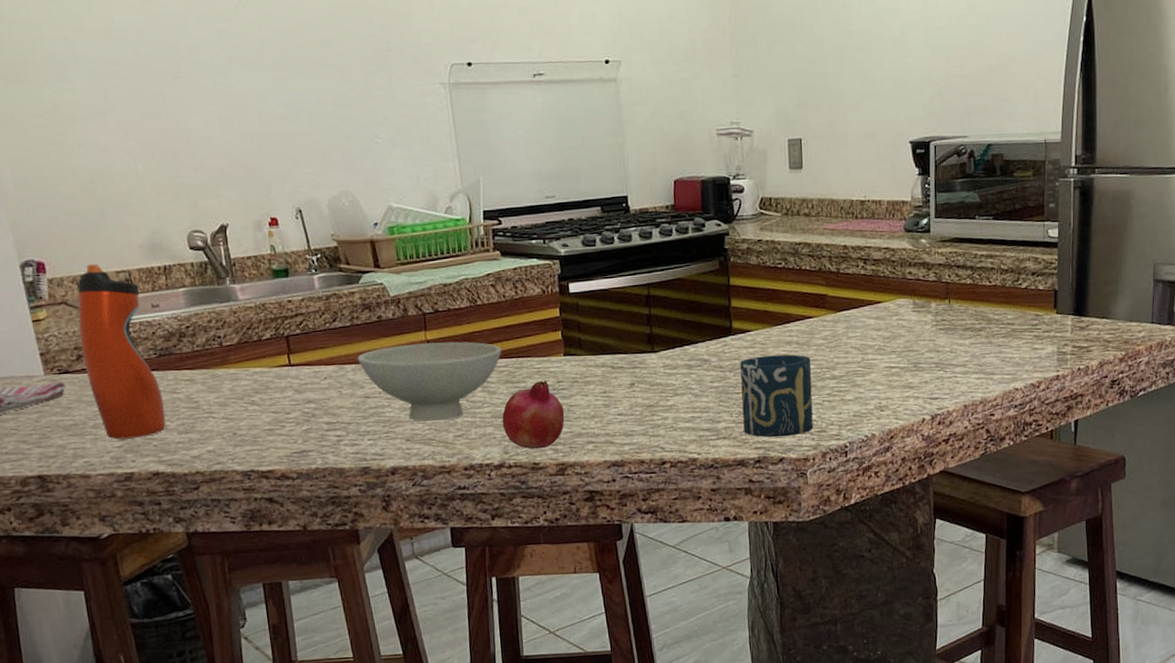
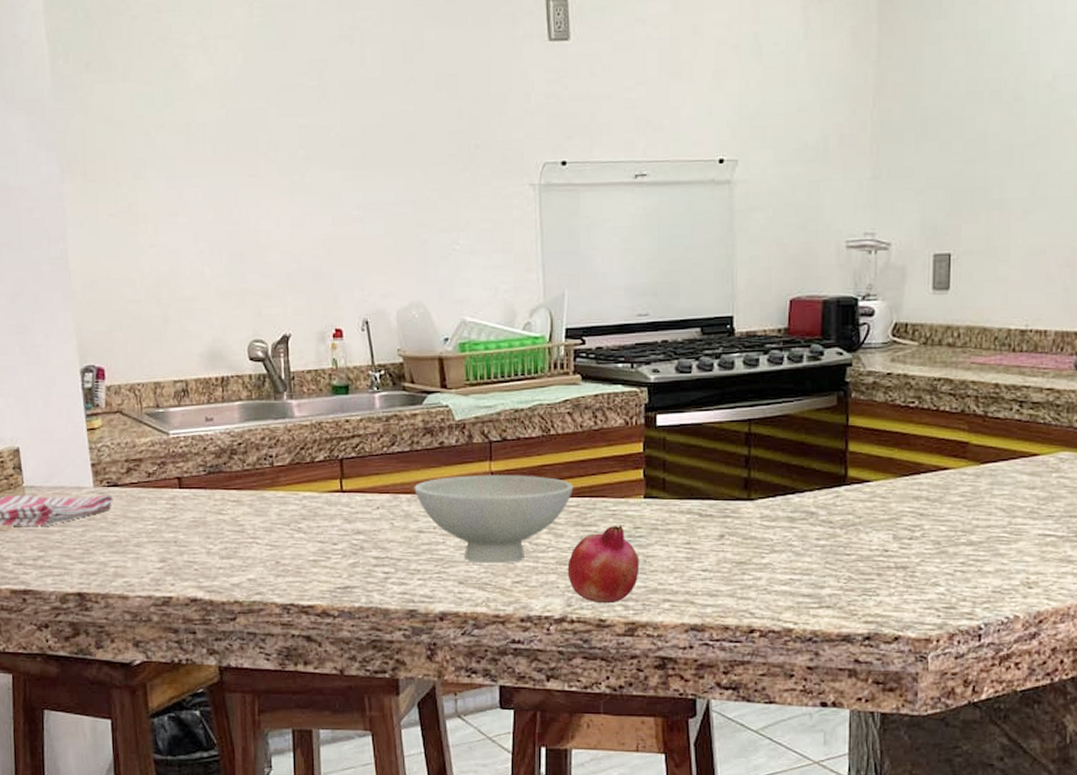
water bottle: present [77,264,166,440] -> none [131,372,209,560]
cup: present [740,354,813,438] -> none [853,512,943,611]

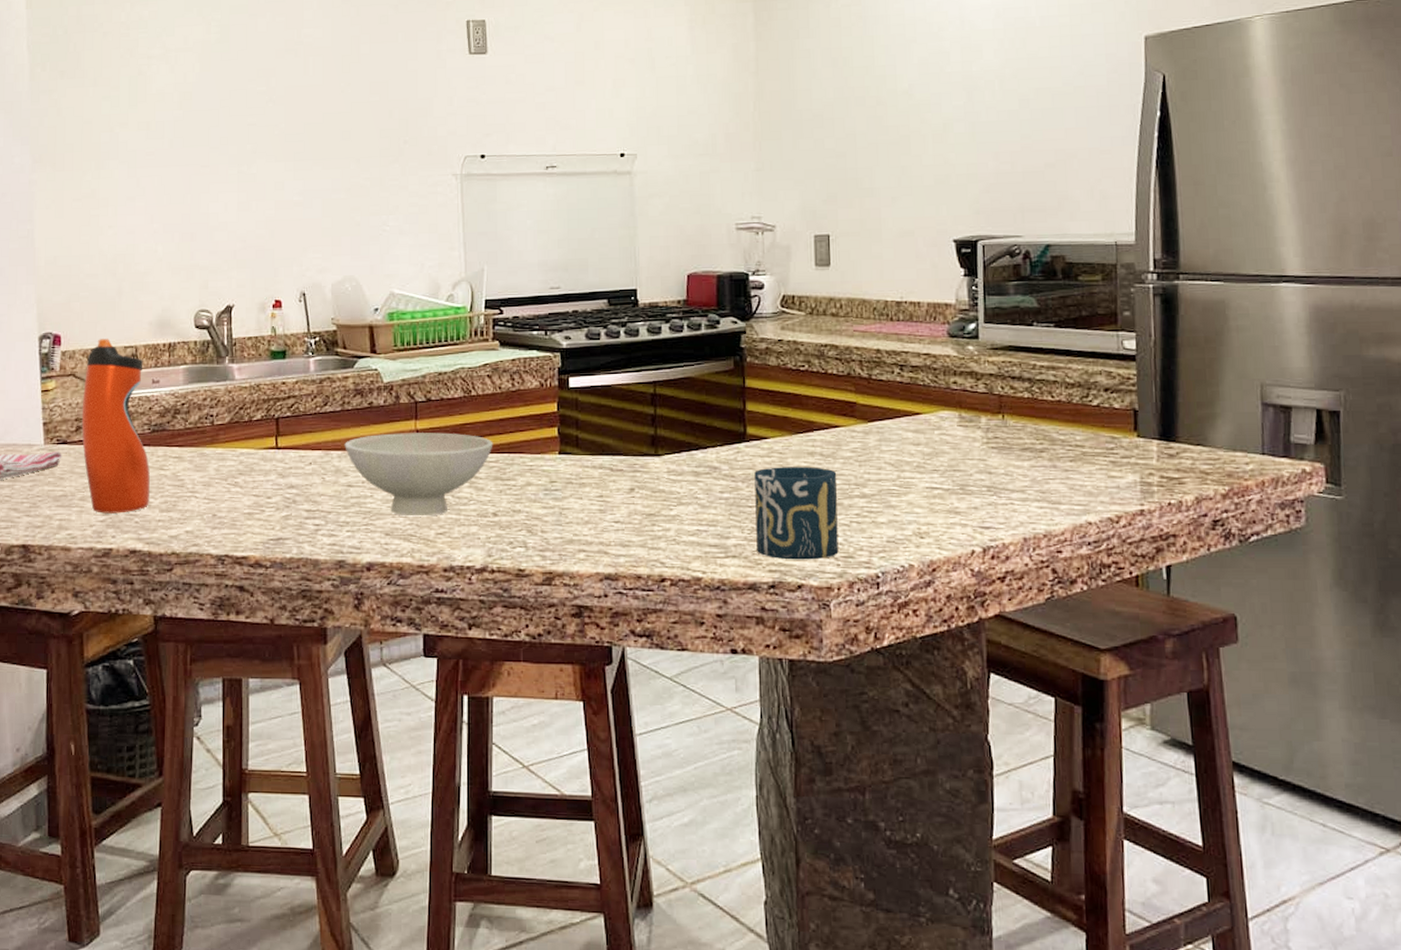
water bottle: none [131,372,209,560] -> present [81,339,150,514]
fruit: present [567,525,639,604] -> none [488,479,556,554]
cup: none [853,512,943,611] -> present [754,466,839,560]

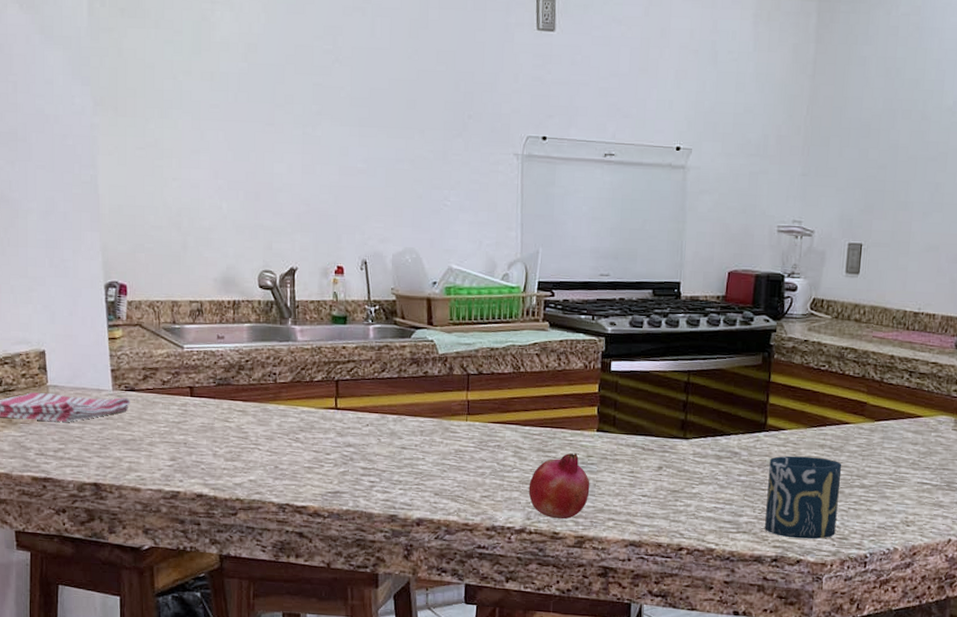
water bottle: present [81,339,150,514] -> none [149,291,215,460]
bowl: present [344,432,493,517] -> none [400,402,538,480]
fruit: none [488,479,556,554] -> present [528,453,590,519]

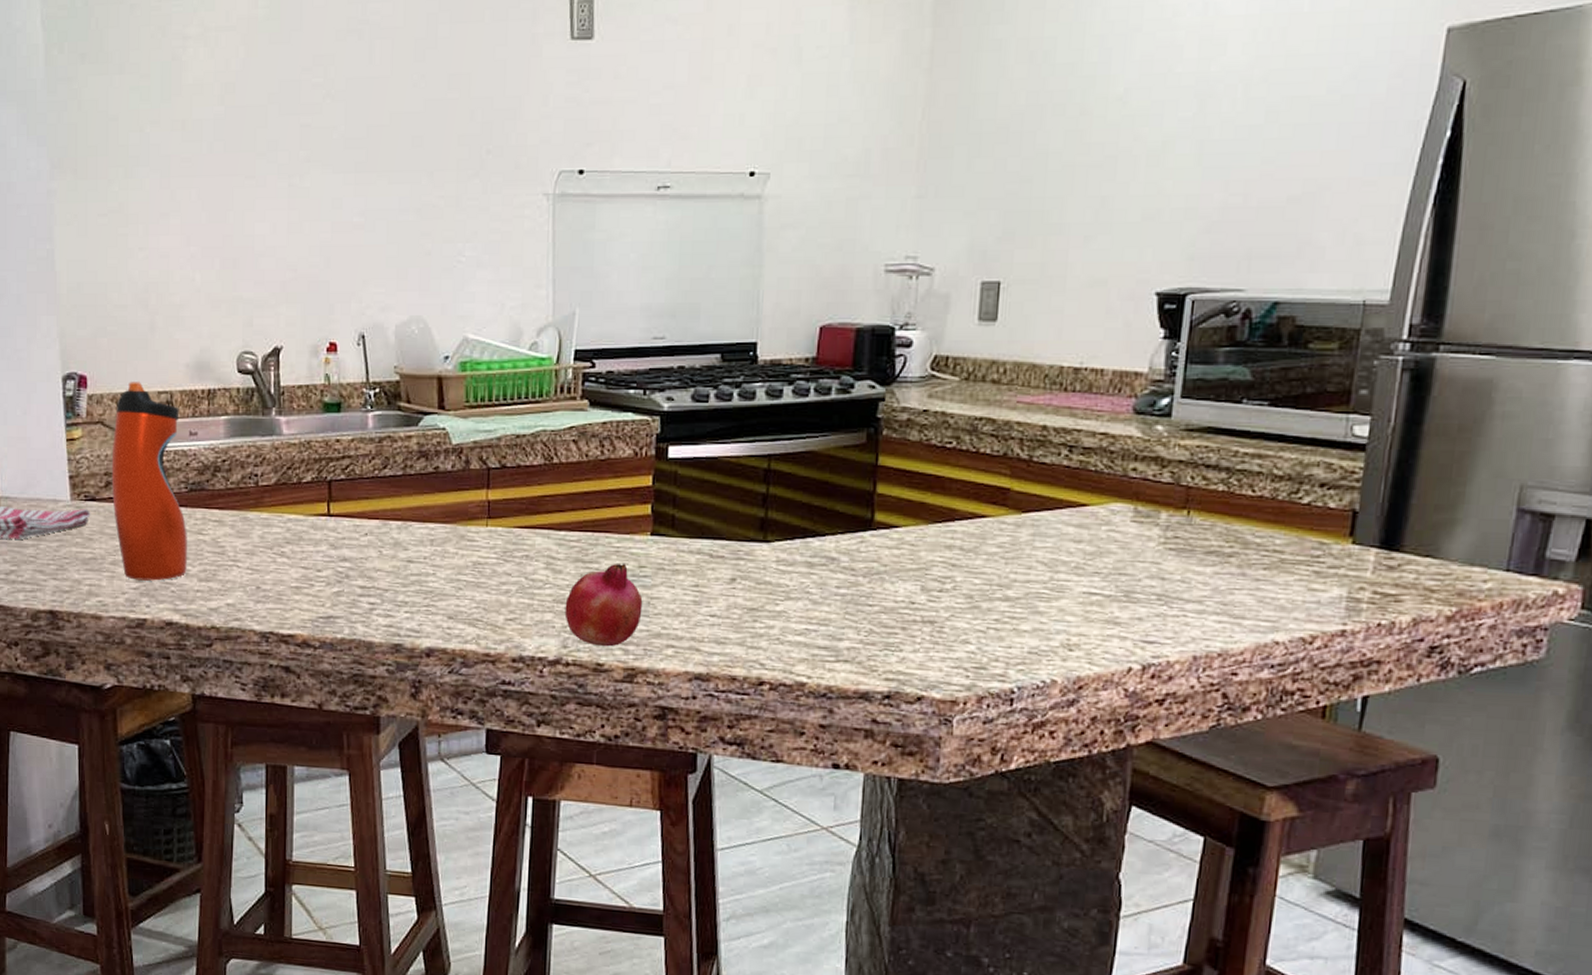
water bottle: none [149,291,215,460] -> present [111,382,187,581]
cup: present [765,455,842,539] -> none [873,560,978,670]

